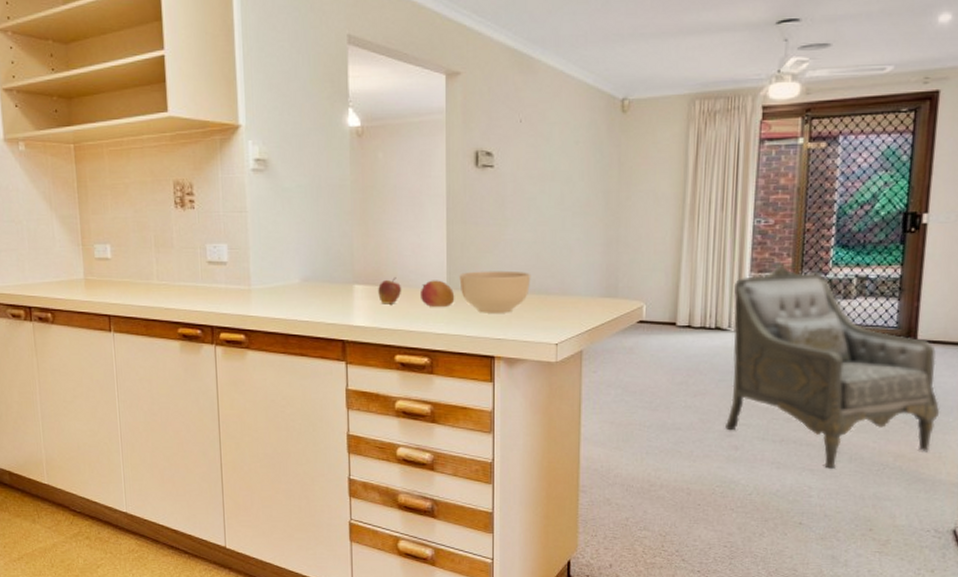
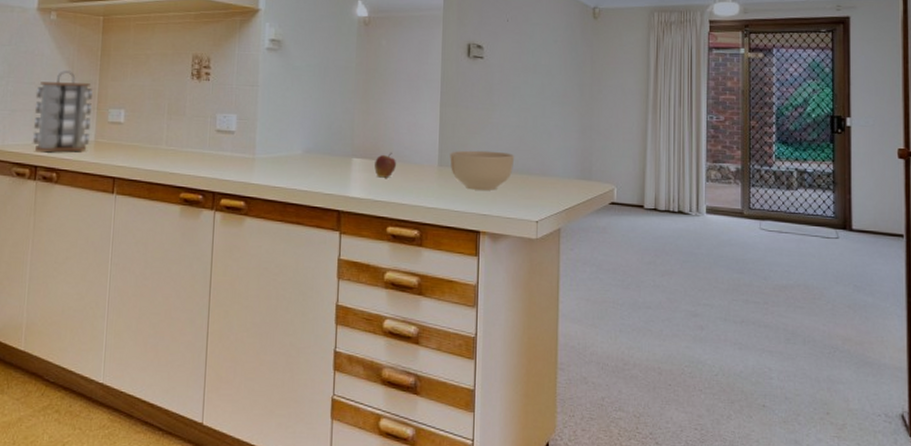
spice rack: none [17,206,79,293] -> present [32,70,93,153]
fruit: present [419,280,455,308] -> none [413,157,445,183]
armchair: present [726,266,941,469] -> none [691,157,878,351]

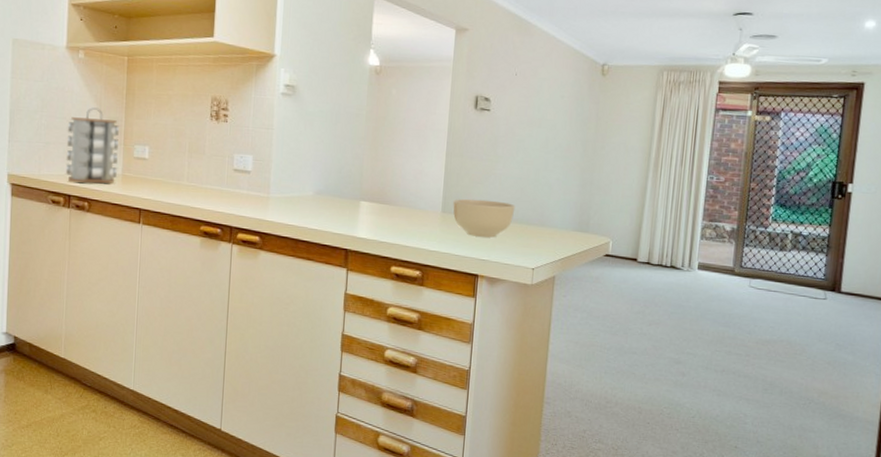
fruit: present [374,153,397,178] -> none [381,198,403,221]

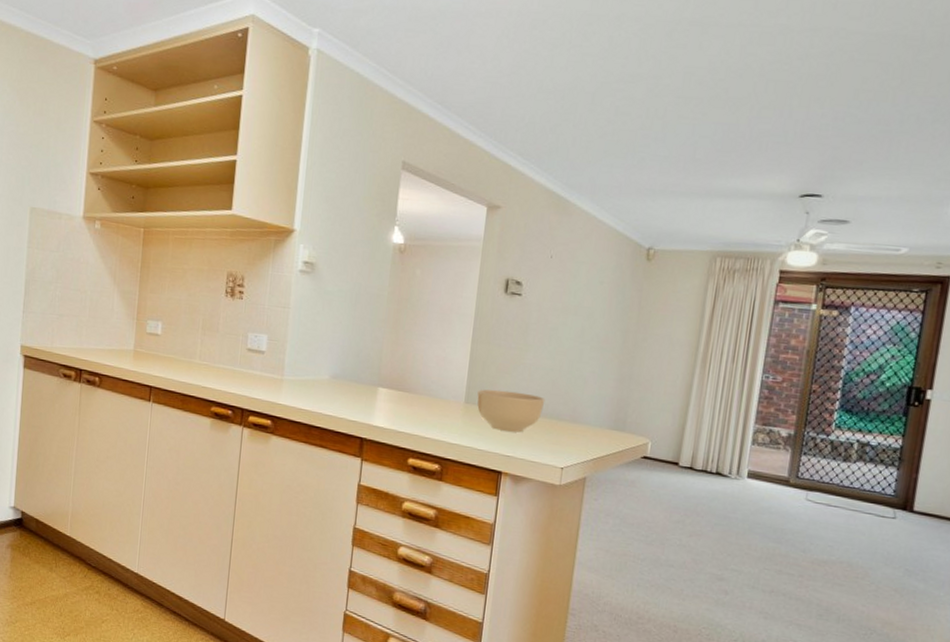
spice rack: present [65,107,119,185] -> none [77,279,133,360]

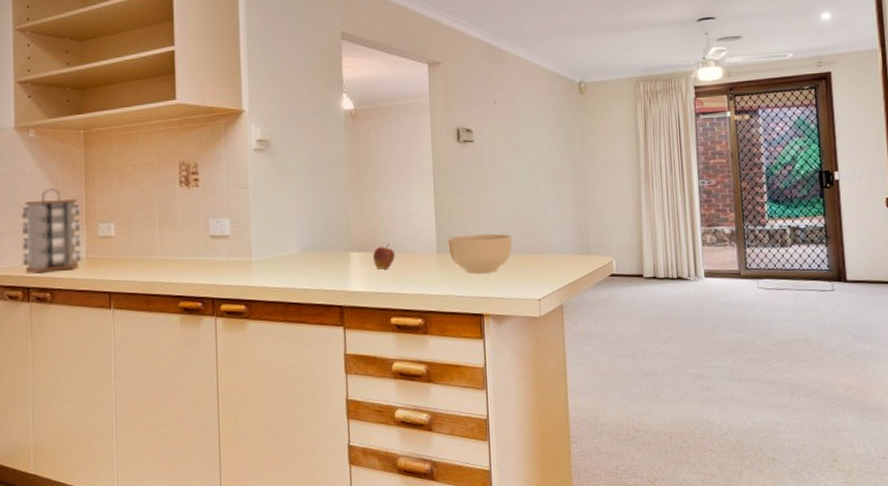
spice rack: none [77,279,133,360] -> present [21,188,81,274]
fruit: none [400,385,423,410] -> present [373,244,396,270]

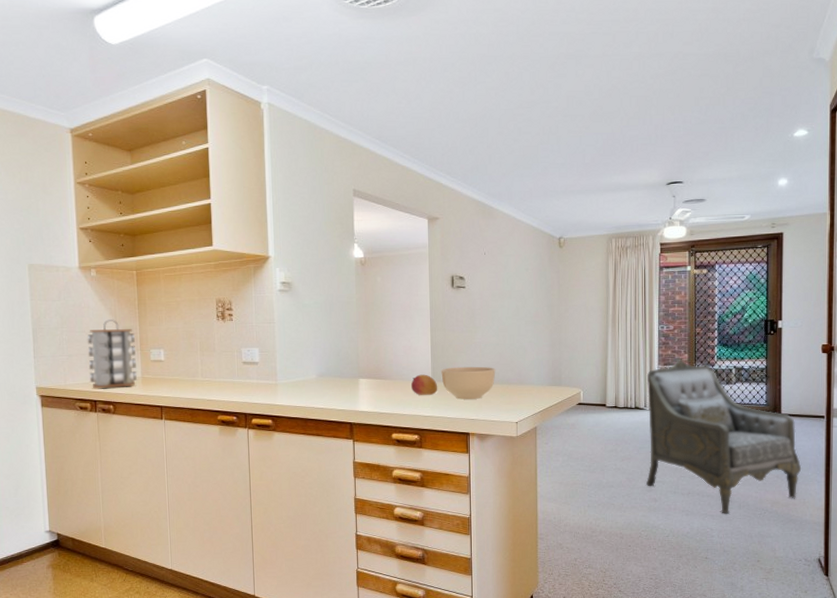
fruit: present [373,244,396,270] -> none [378,373,397,394]
fruit: none [412,244,445,271] -> present [410,374,438,396]
armchair: none [689,220,876,404] -> present [647,360,802,514]

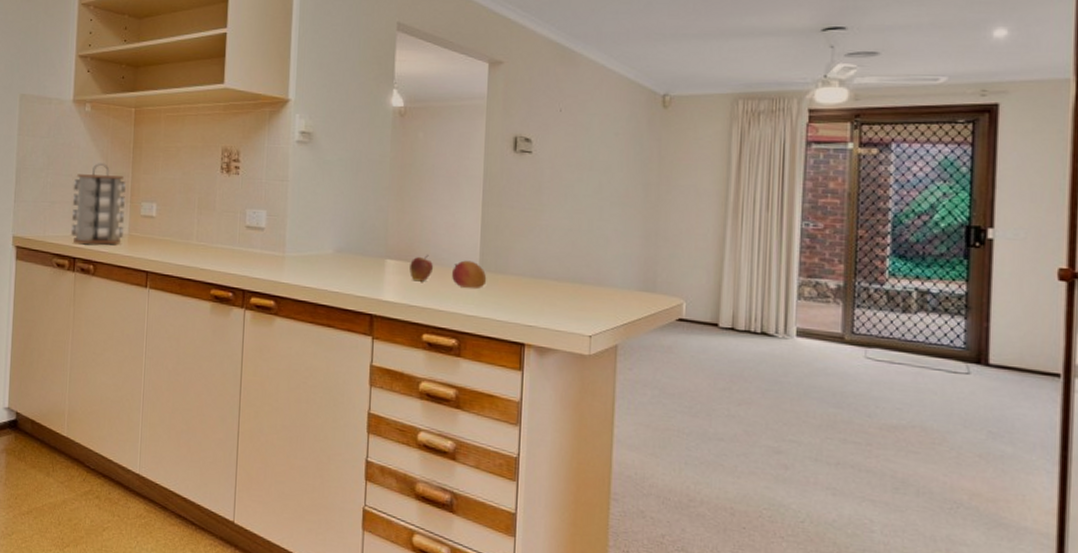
fruit: none [378,373,397,394] -> present [409,255,434,282]
bowl: present [441,366,496,400] -> none [492,254,566,300]
armchair: present [647,360,802,514] -> none [773,272,1021,502]

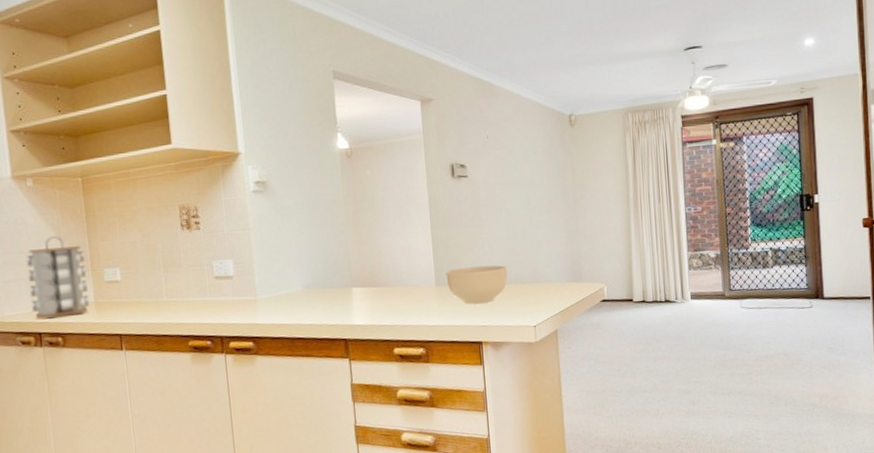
fruit: present [409,255,434,282] -> none [374,279,396,304]
fruit: present [451,260,487,290] -> none [412,278,444,303]
bowl: none [492,254,566,300] -> present [445,265,508,304]

